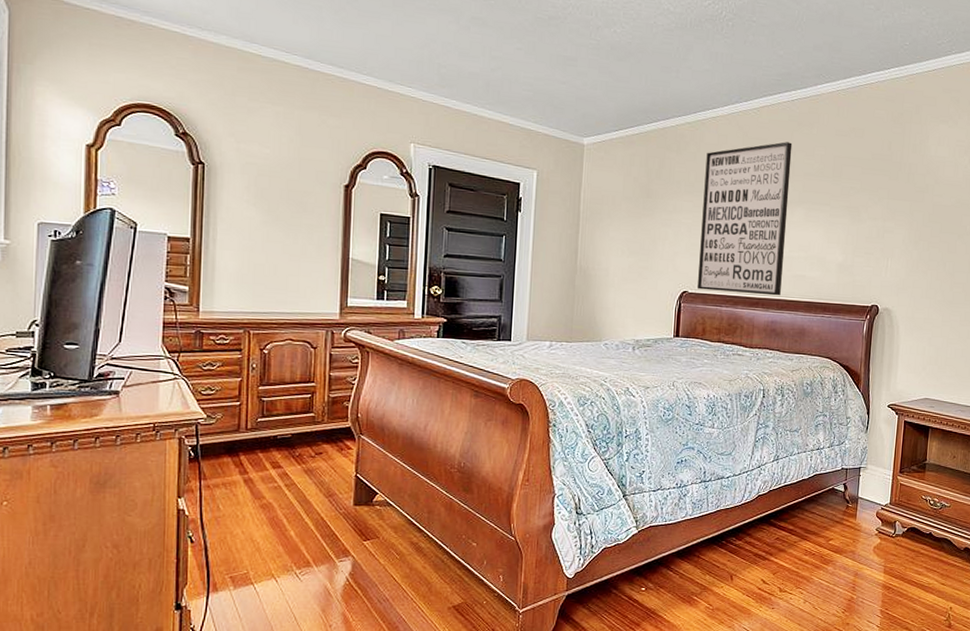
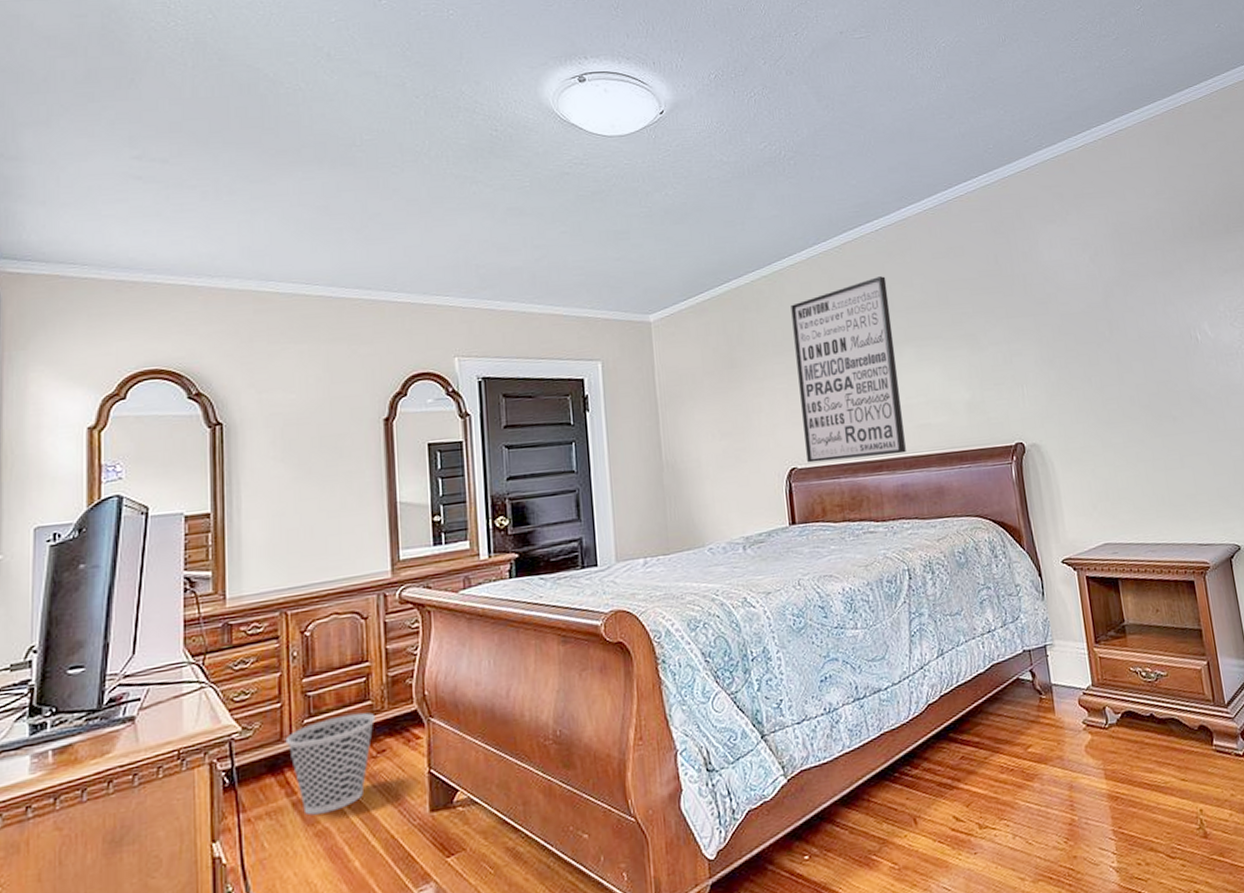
wastebasket: none [241,420,317,492] -> present [285,712,376,816]

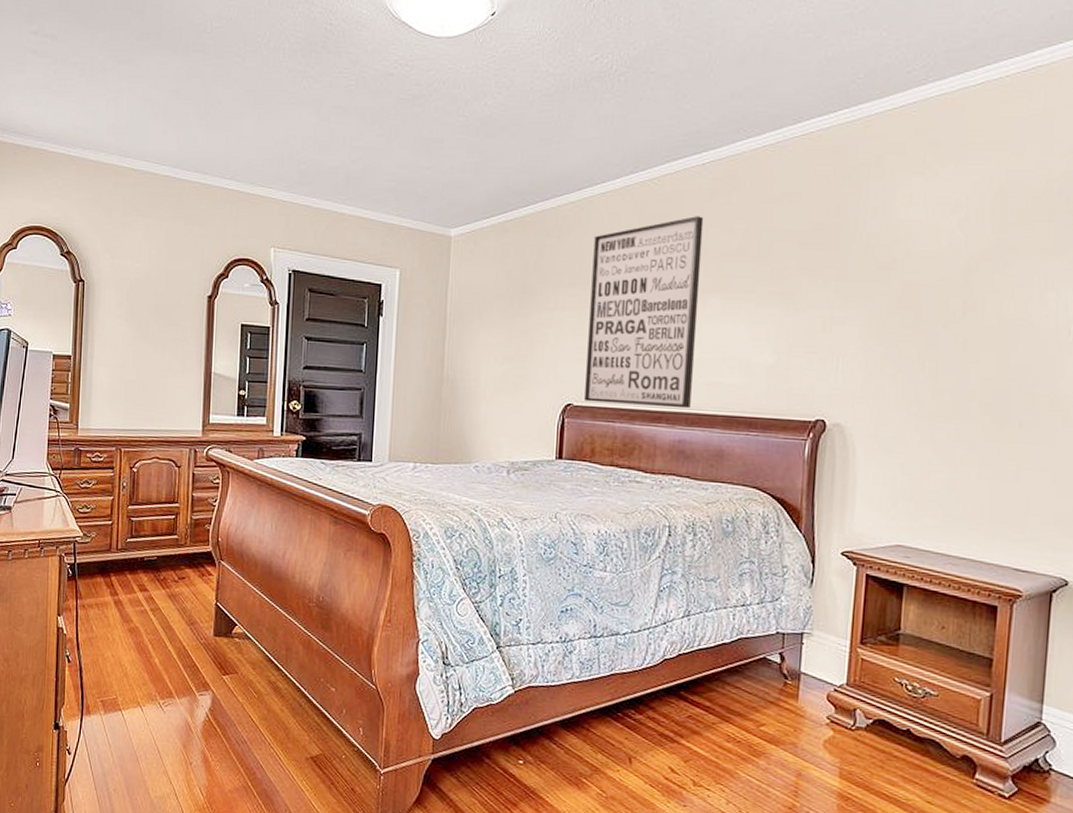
wastebasket: present [285,712,376,816] -> none [113,542,180,616]

